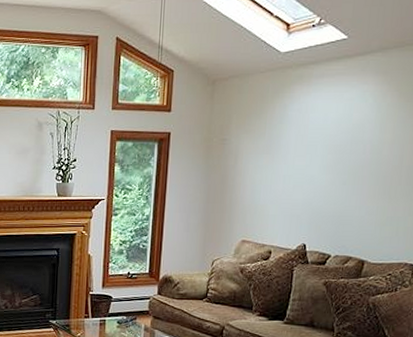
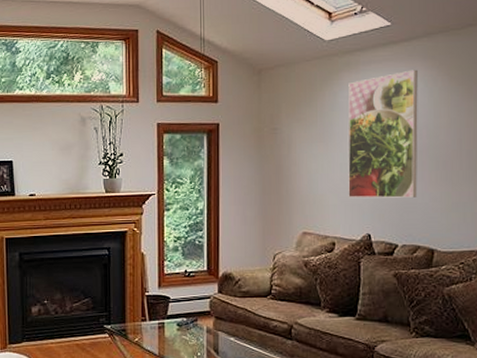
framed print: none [288,84,369,211] -> present [348,69,418,198]

